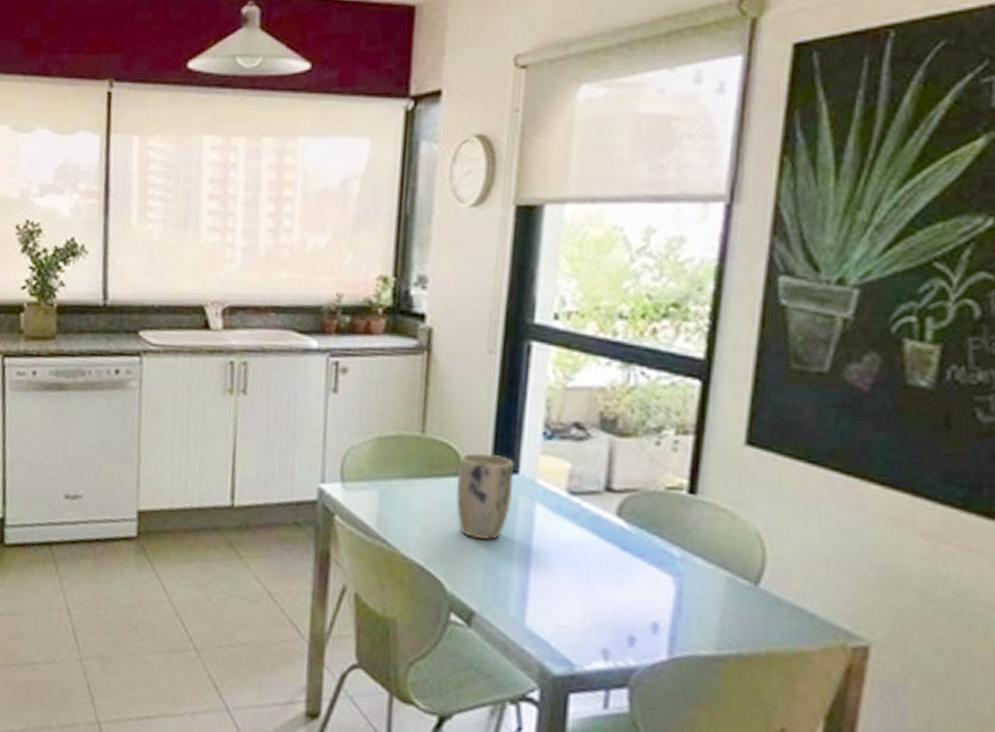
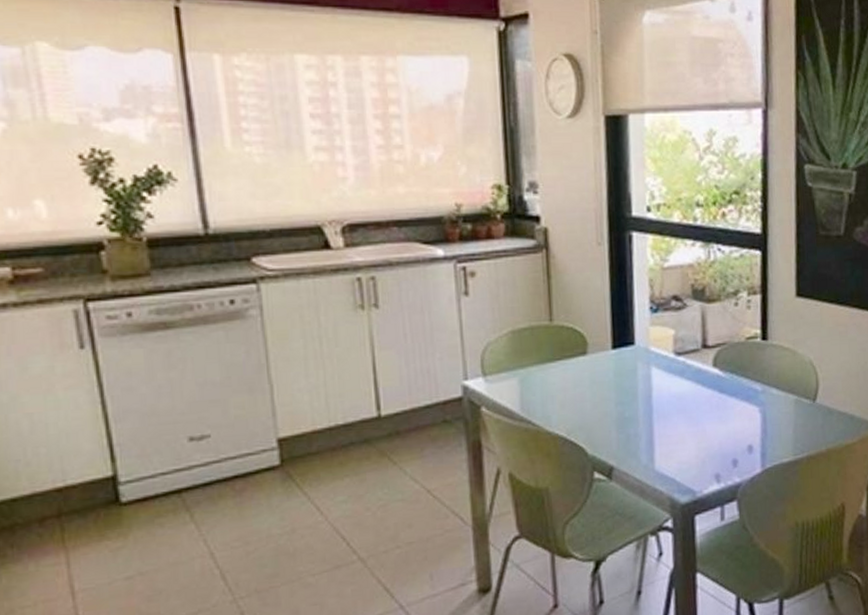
plant pot: present [456,453,515,541] -> none [584,331,633,405]

